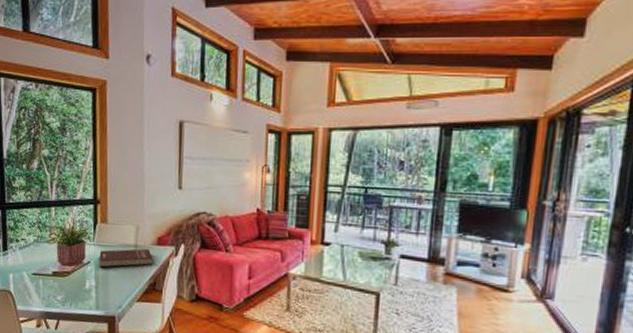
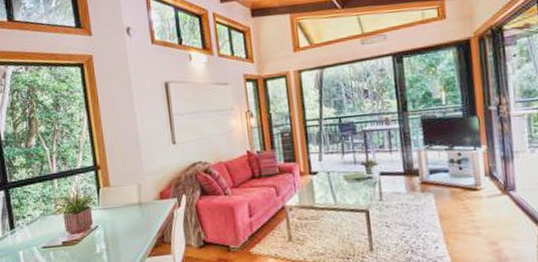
book: present [99,248,153,268] -> none [106,205,159,230]

